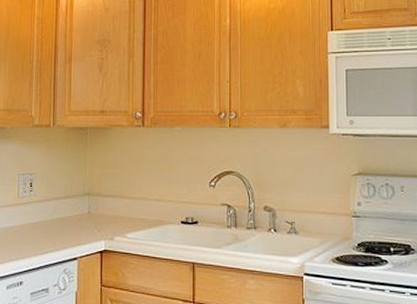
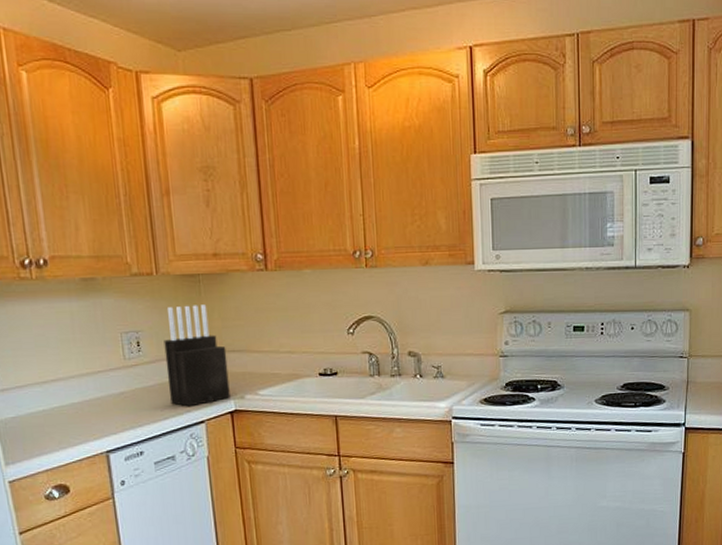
knife block: none [51,153,103,244] -> present [164,304,230,407]

